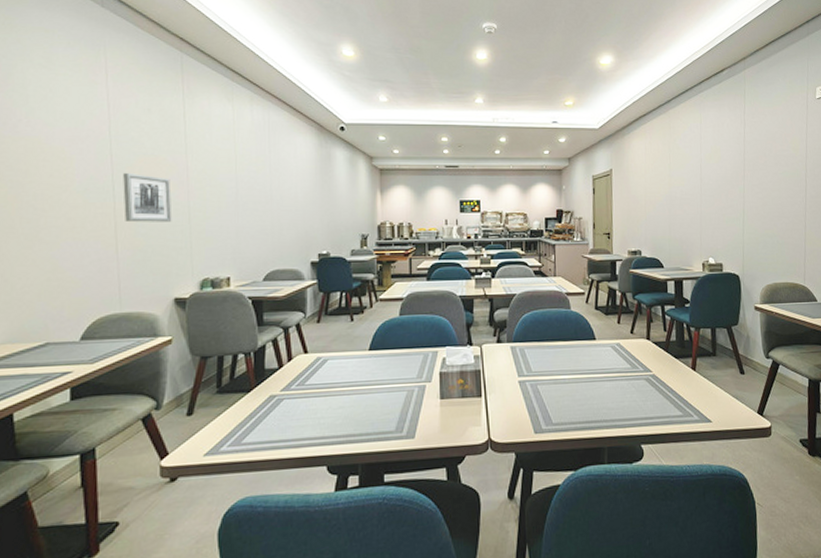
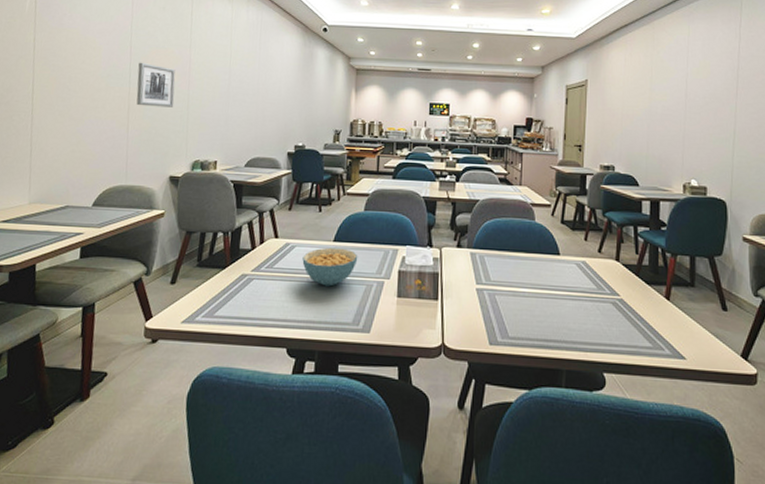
cereal bowl: none [337,356,397,397] -> present [302,247,358,287]

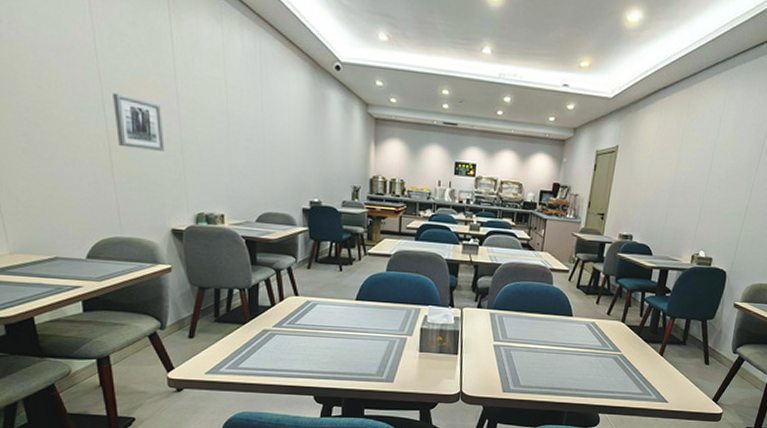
cereal bowl: present [302,247,358,287] -> none [325,305,381,342]

